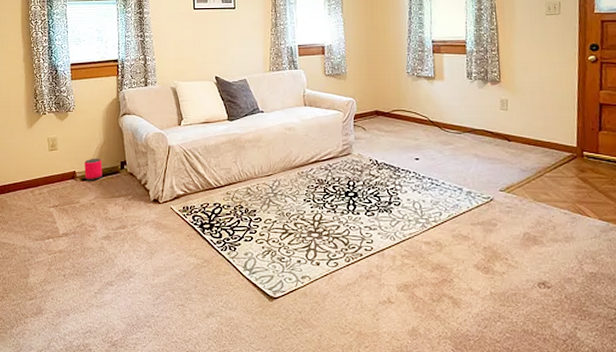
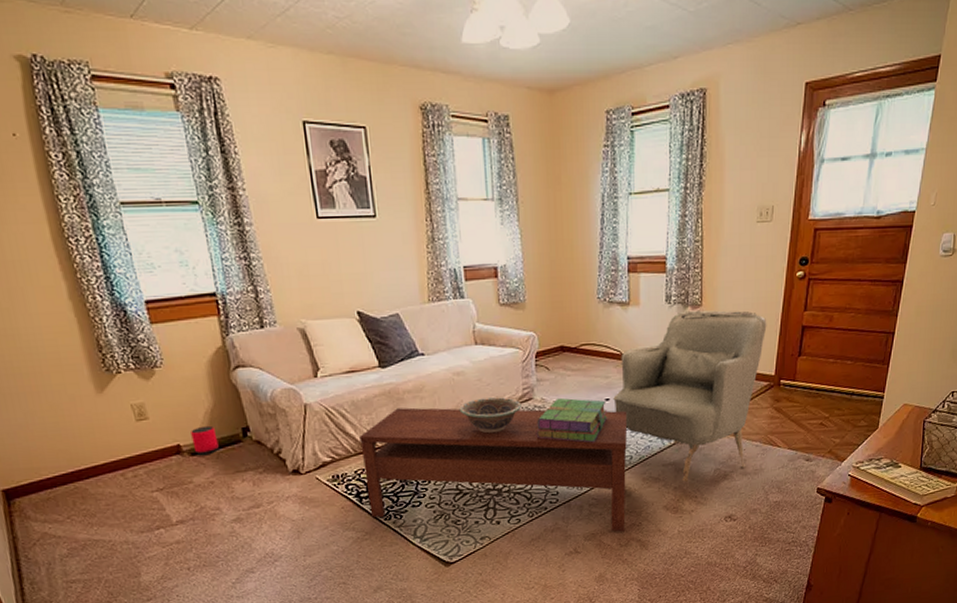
coffee table: none [208,154,437,287] -> present [360,407,628,532]
decorative bowl: none [289,151,341,182] -> present [459,397,522,434]
stack of books: none [353,154,418,197] -> present [536,397,608,443]
armchair: none [422,85,565,244] -> present [613,310,767,483]

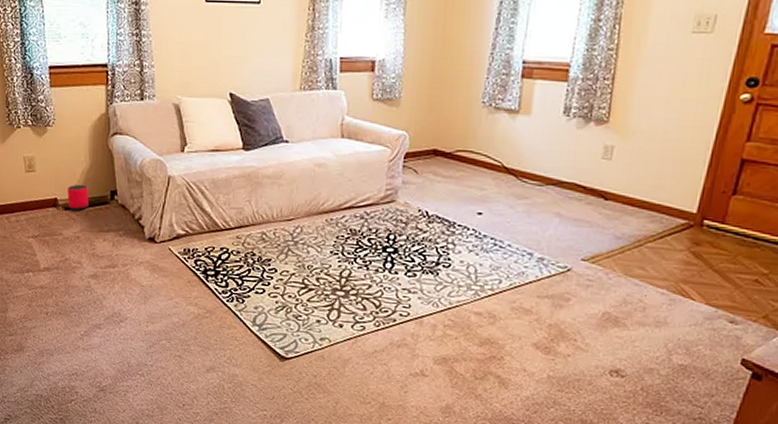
coffee table: present [360,407,628,532] -> none [214,192,502,363]
decorative bowl: present [459,397,522,434] -> none [316,193,383,232]
stack of books: present [536,397,608,443] -> none [394,204,479,259]
armchair: present [613,310,767,483] -> none [487,126,693,322]

